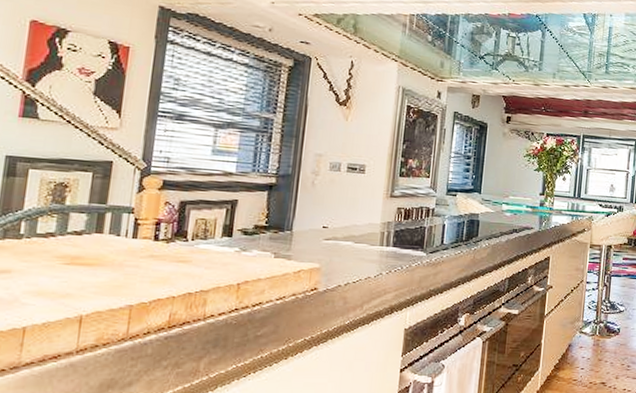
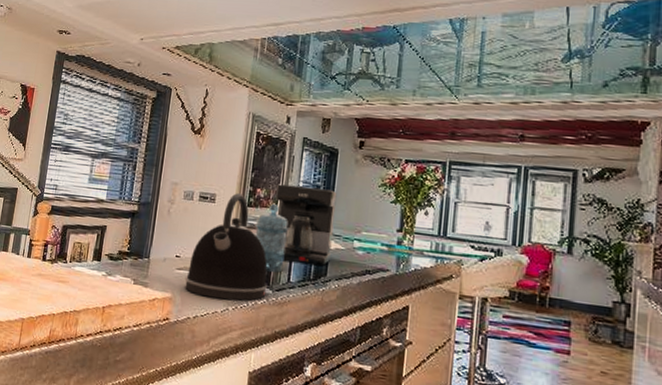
kettle: none [334,164,421,266] -> present [185,193,267,301]
canister: none [407,173,442,237] -> present [255,203,289,273]
coffee maker: none [428,155,487,229] -> present [276,184,337,267]

